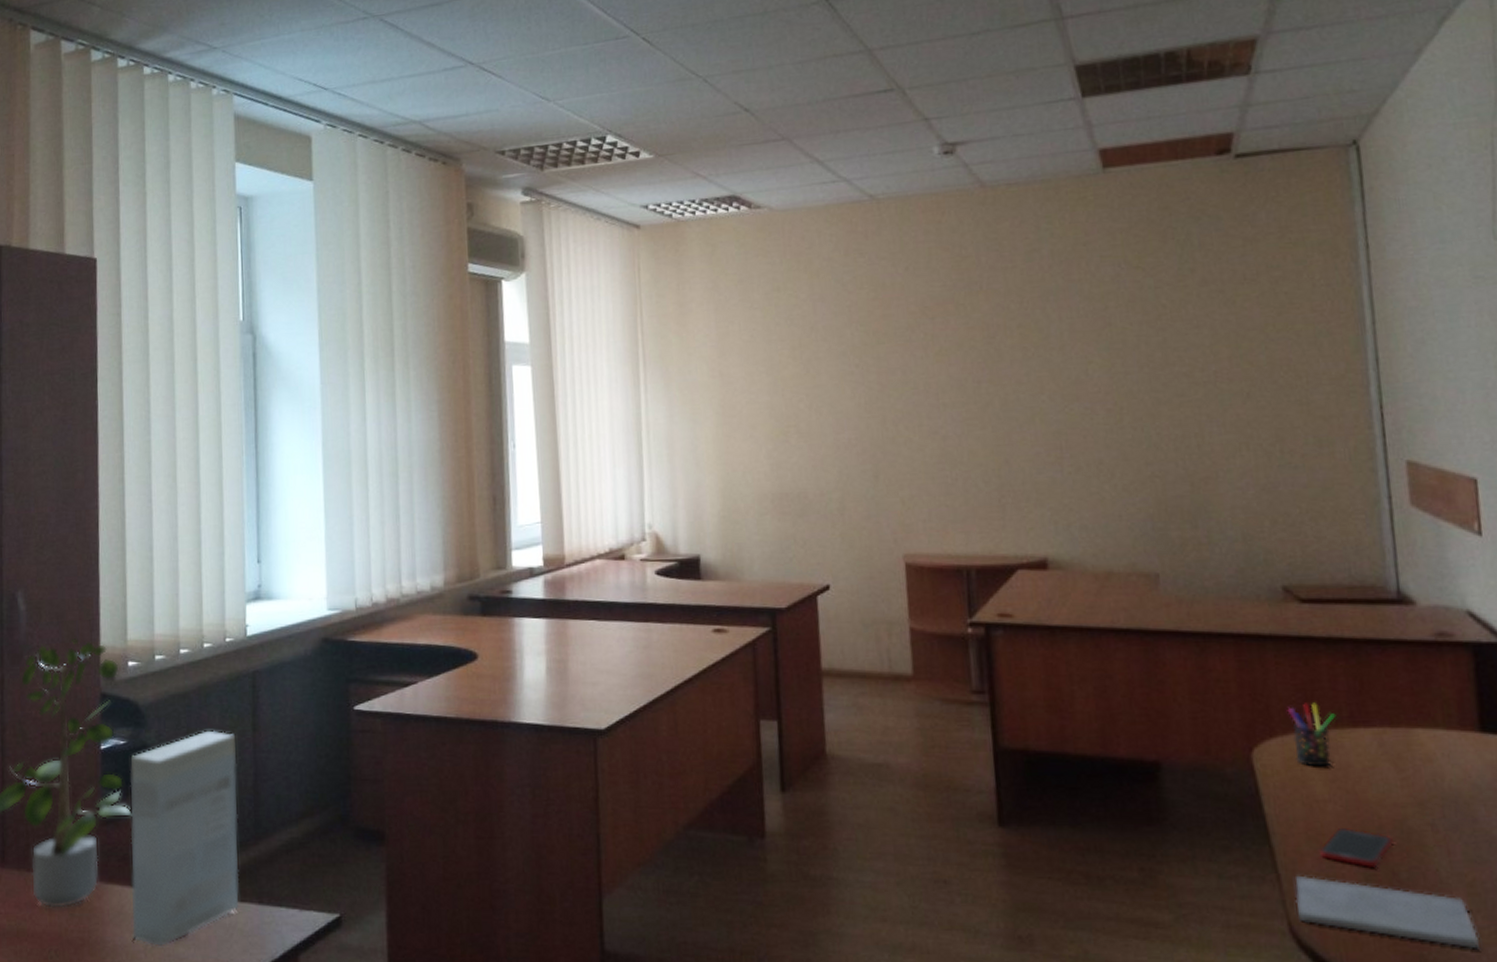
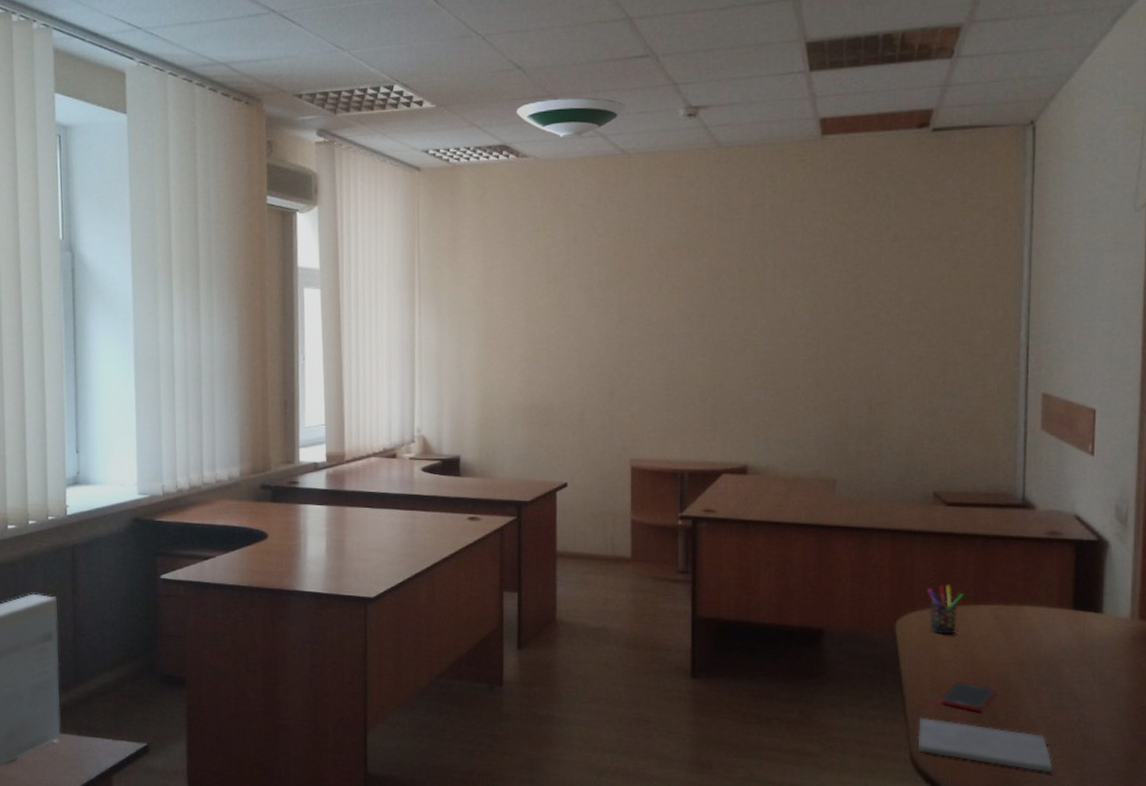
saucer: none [746,138,872,186] -> present [517,97,627,139]

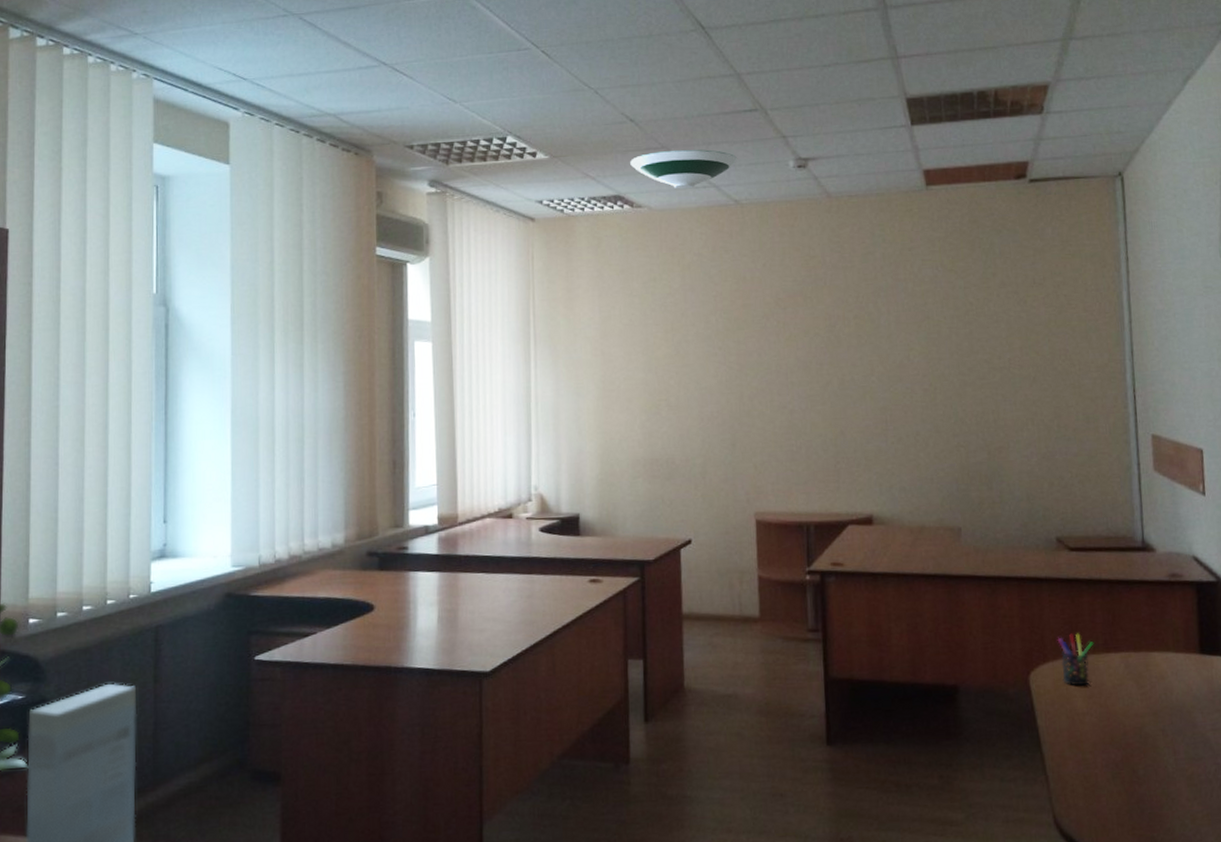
notepad: present [917,717,1052,773] -> none [1059,775,1195,830]
cell phone: present [939,682,996,713] -> none [1078,735,1134,768]

